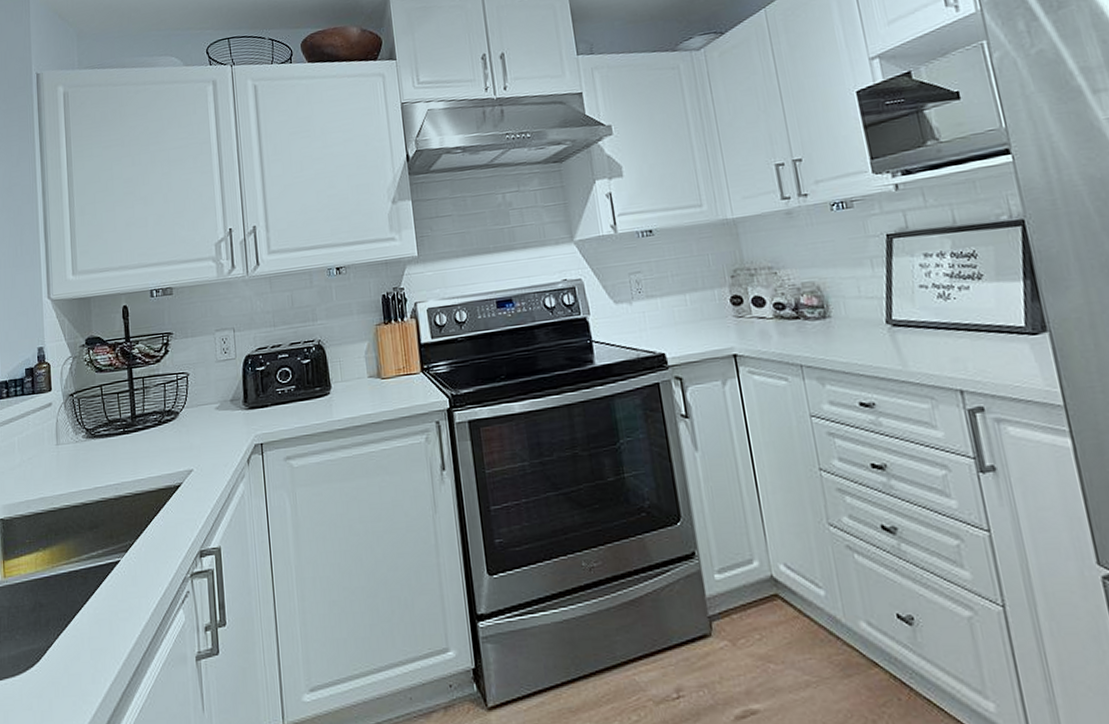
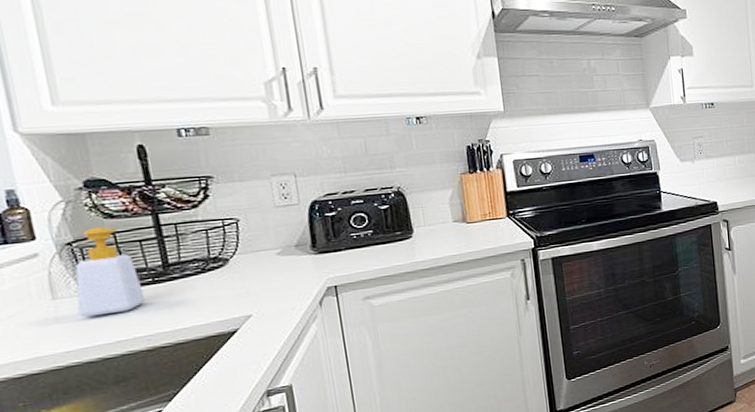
soap bottle: none [71,379,117,463] -> present [75,226,145,318]

